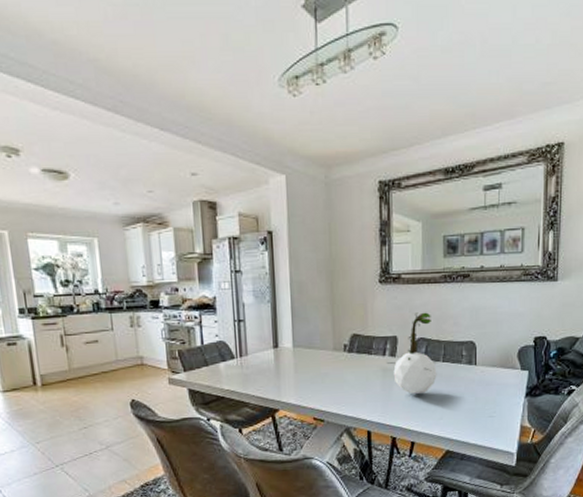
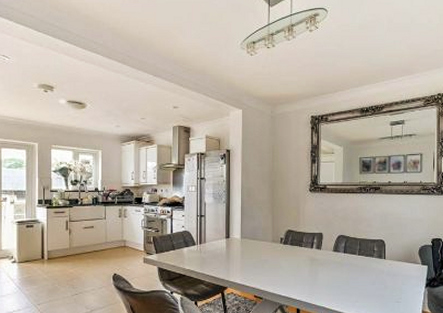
plant: present [386,312,440,394] -> none [313,215,356,280]

